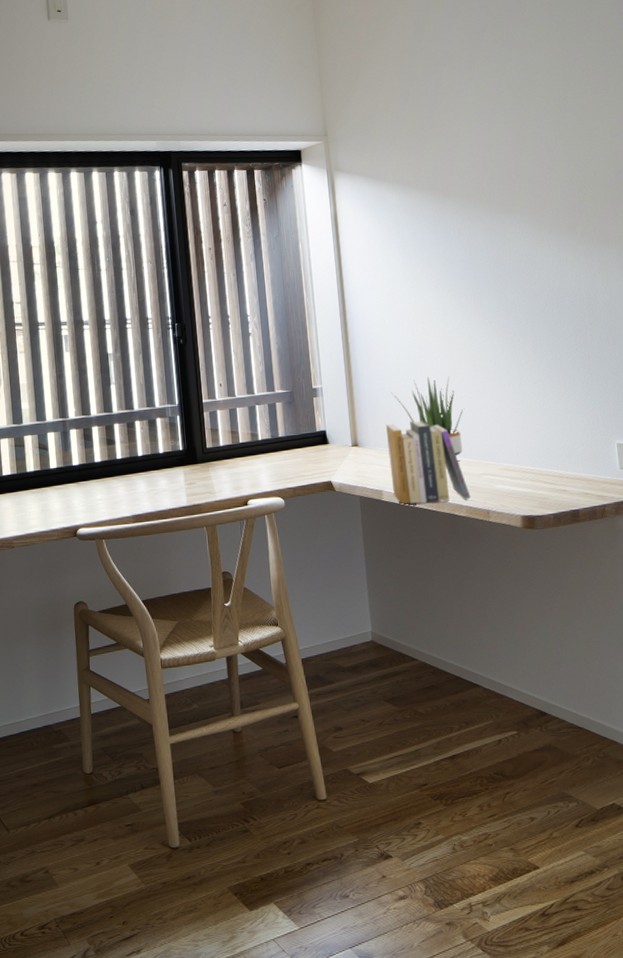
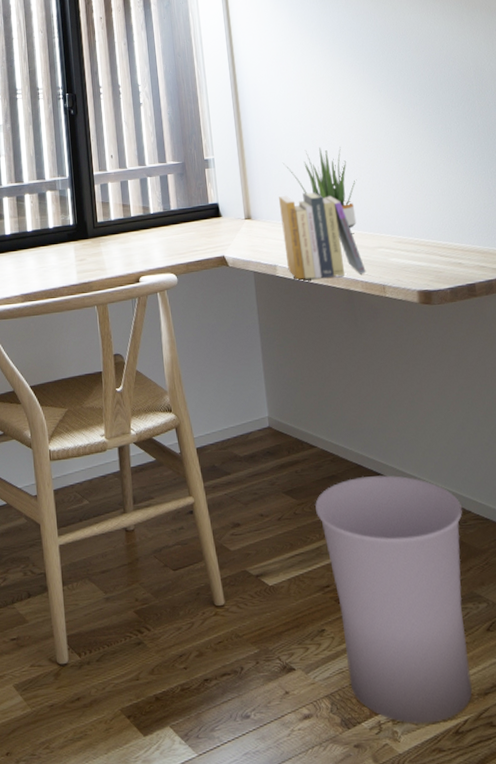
waste bin: none [414,686,559,906] -> present [314,475,472,724]

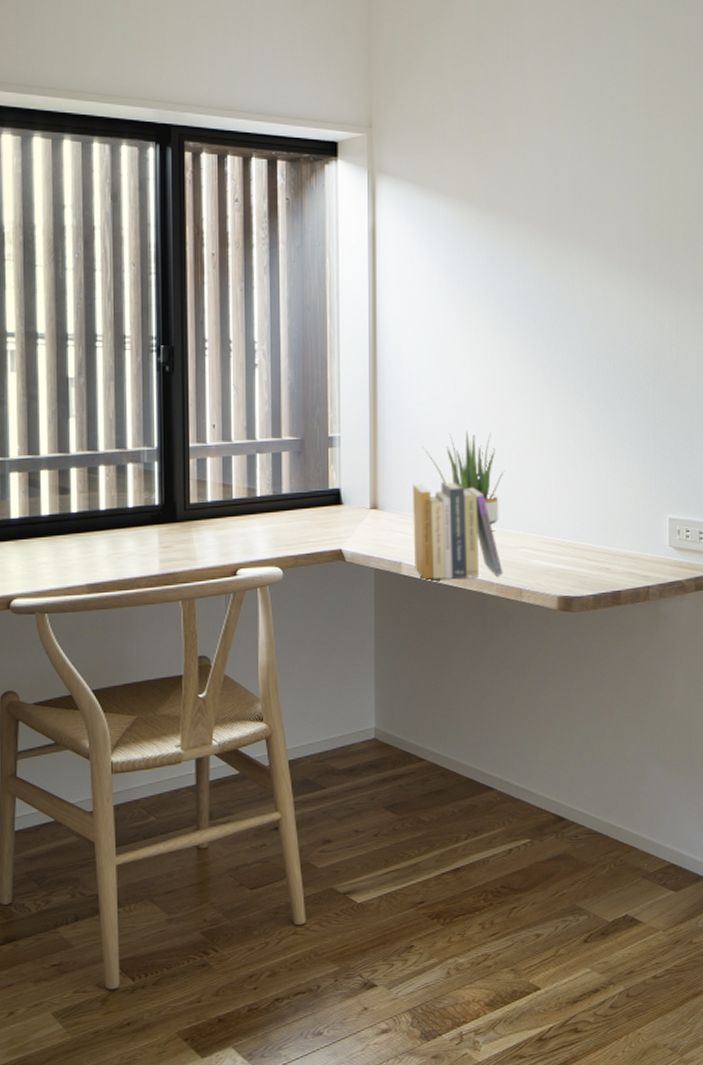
waste bin: present [314,475,472,724] -> none [416,789,575,1033]

